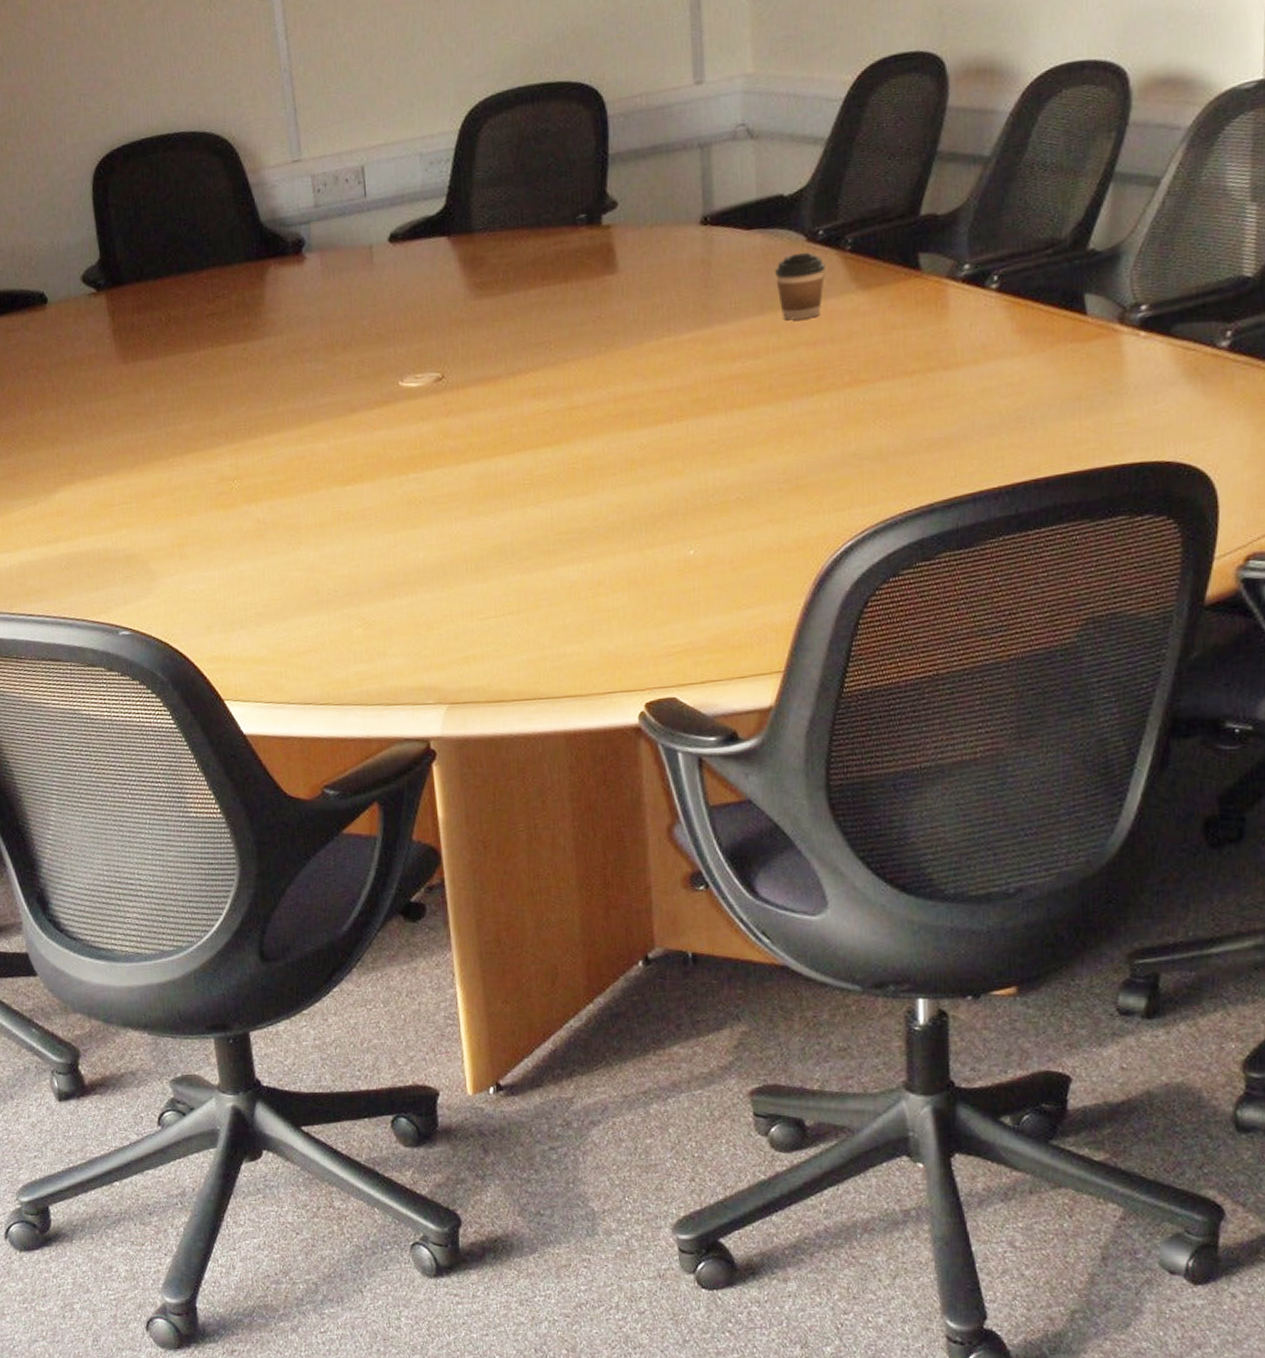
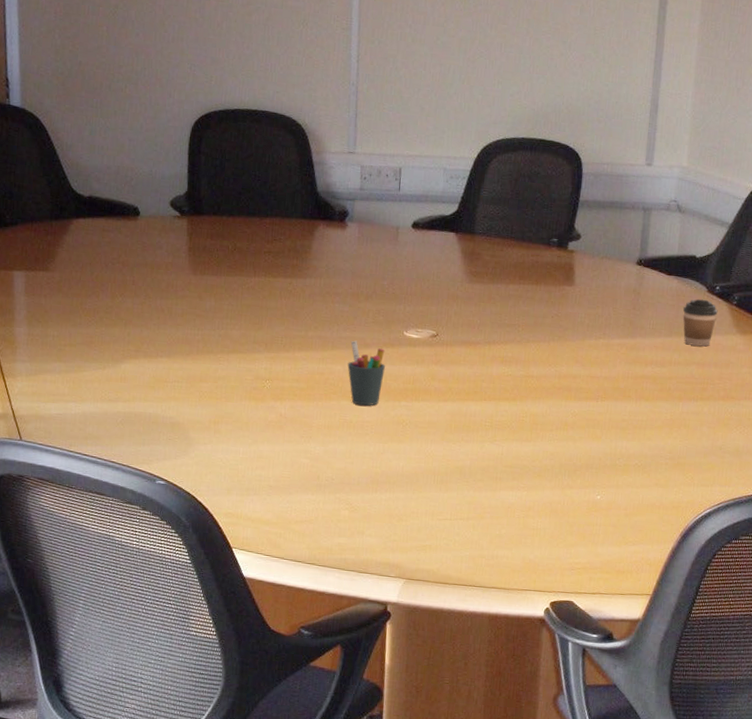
pen holder: none [332,405,382,489] -> present [347,340,385,406]

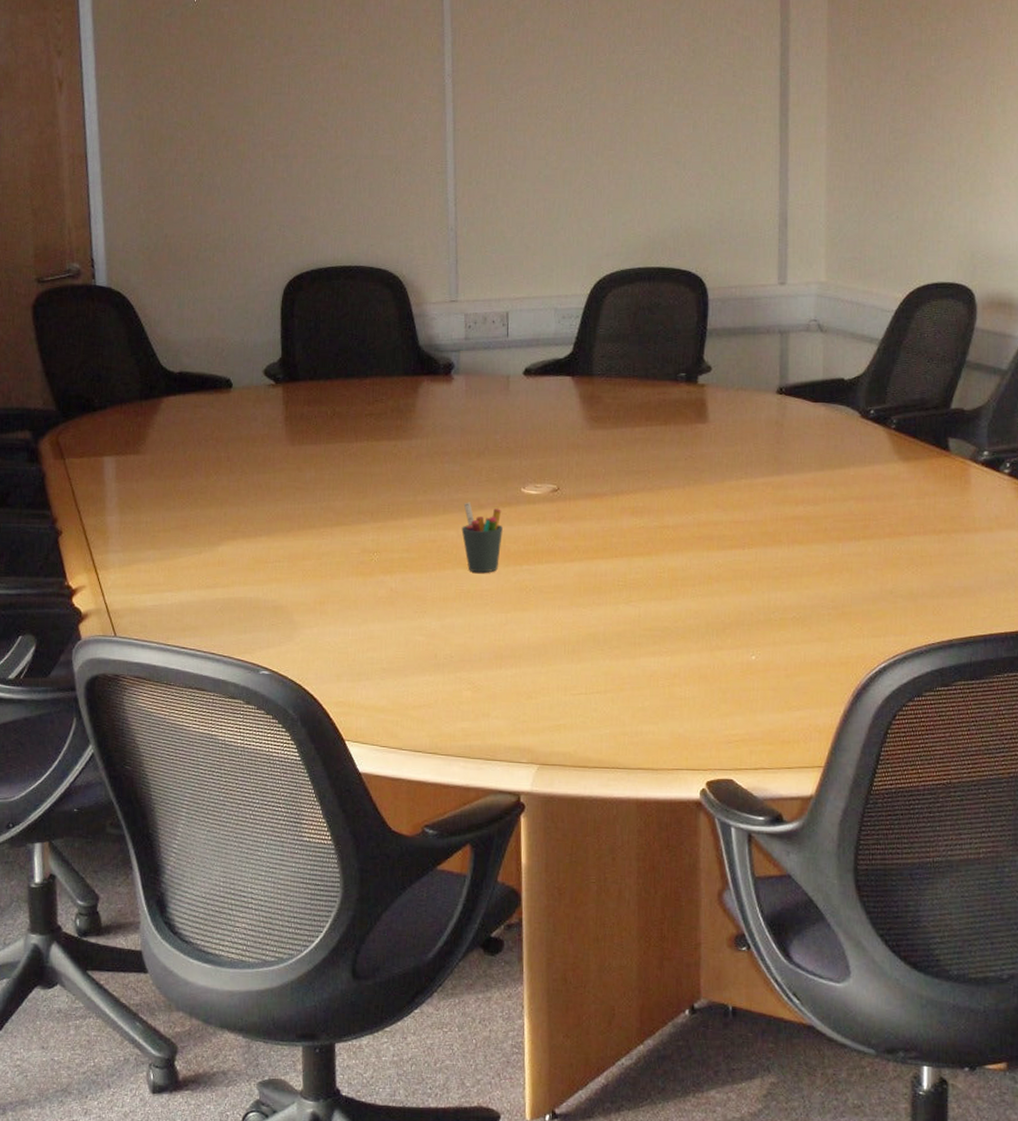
coffee cup: present [682,298,718,347] -> none [833,425,875,479]

